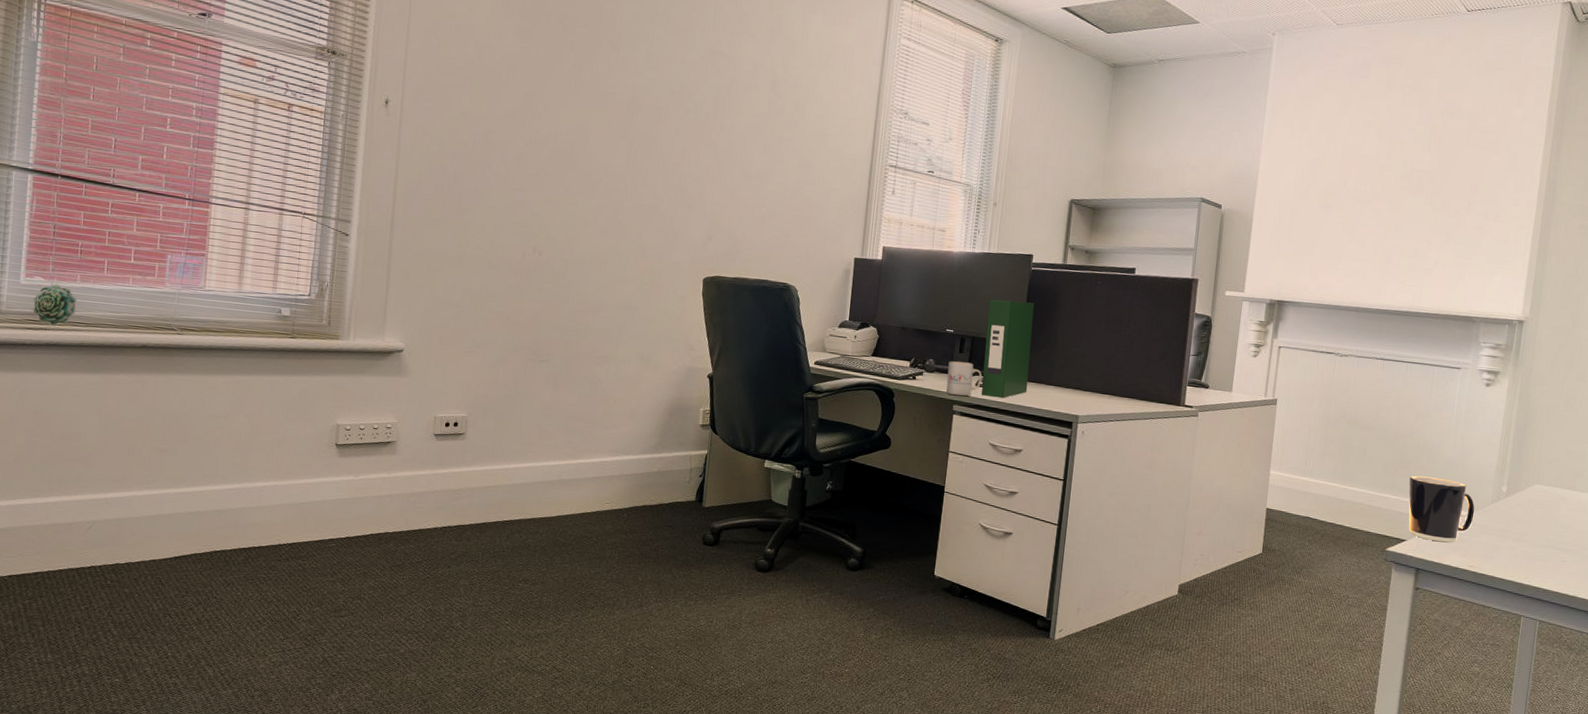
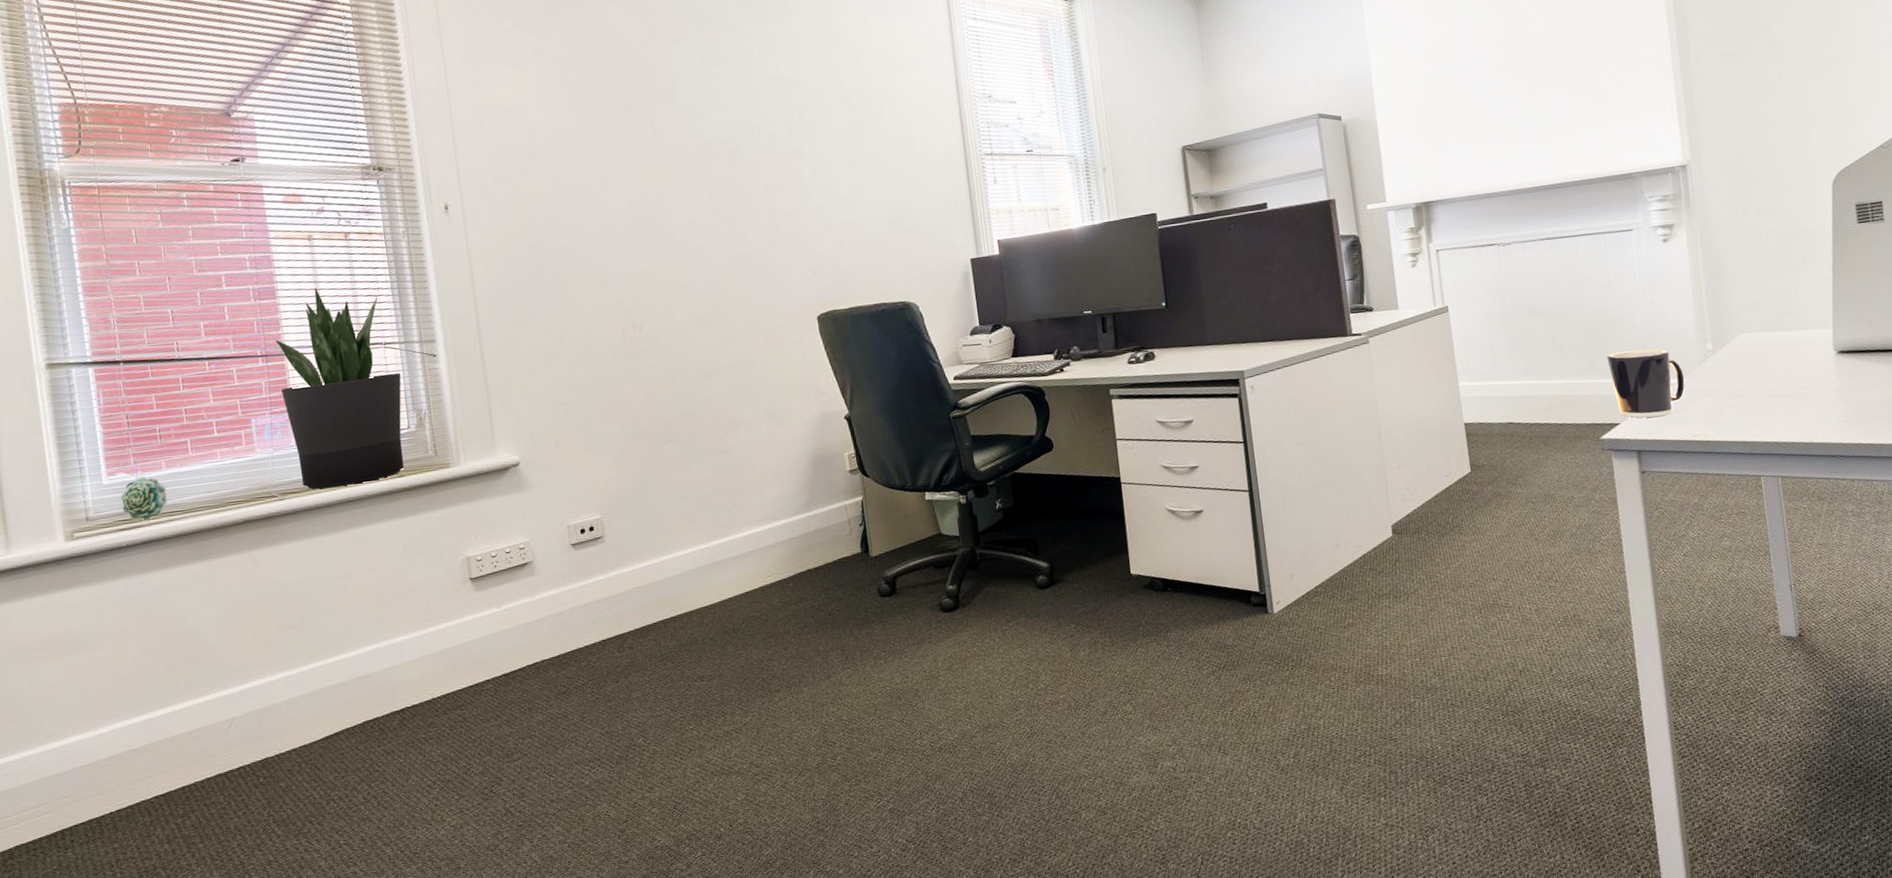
planter: none [200,148,312,336] -> present [275,288,405,489]
mug: present [946,361,983,397] -> none [1094,341,1134,380]
binder: present [981,299,1035,399] -> none [1121,263,1184,373]

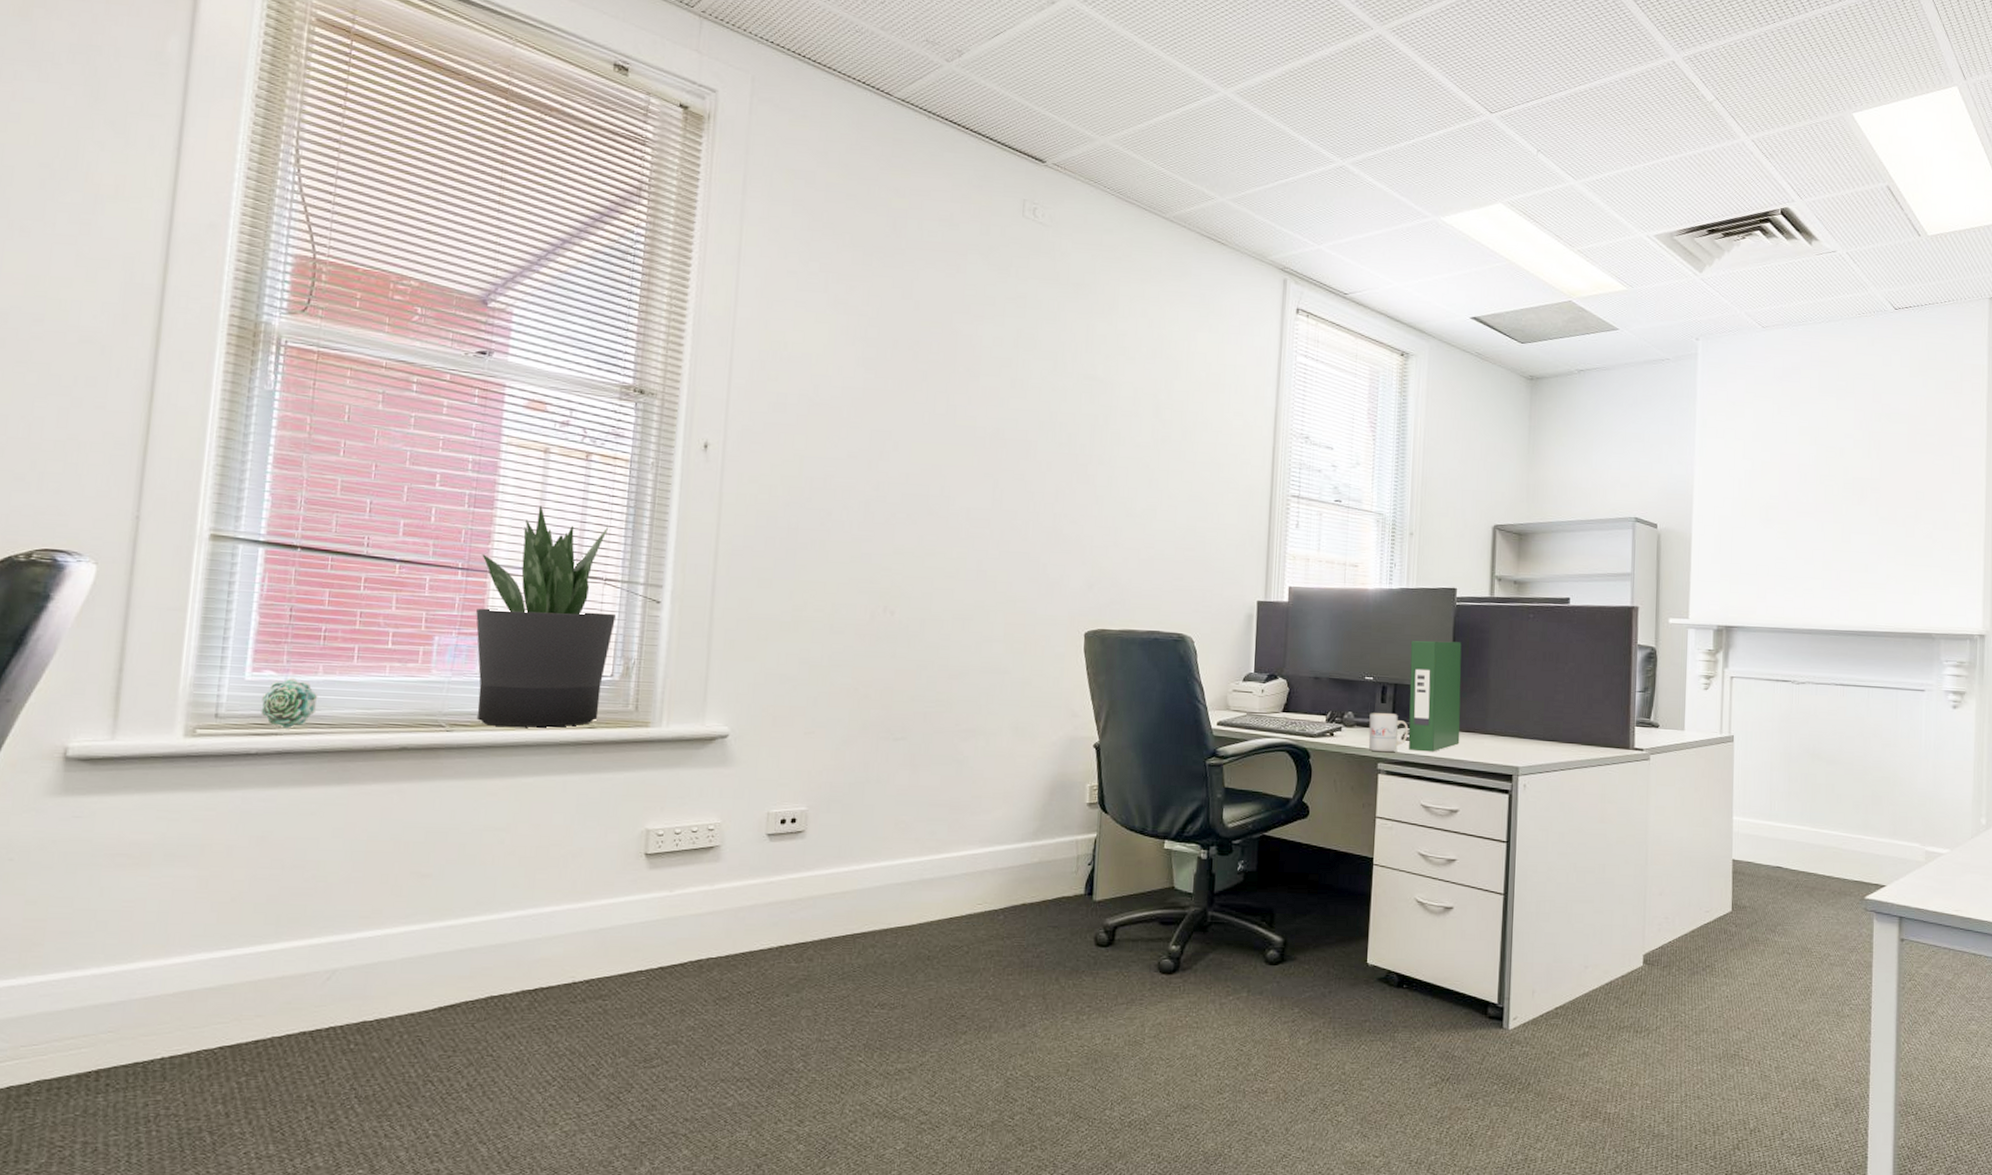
mug: none [1094,341,1134,380] -> present [1368,713,1409,753]
binder: none [1121,263,1184,373] -> present [1408,640,1462,752]
mug: present [1607,349,1685,418] -> none [1882,812,1955,886]

